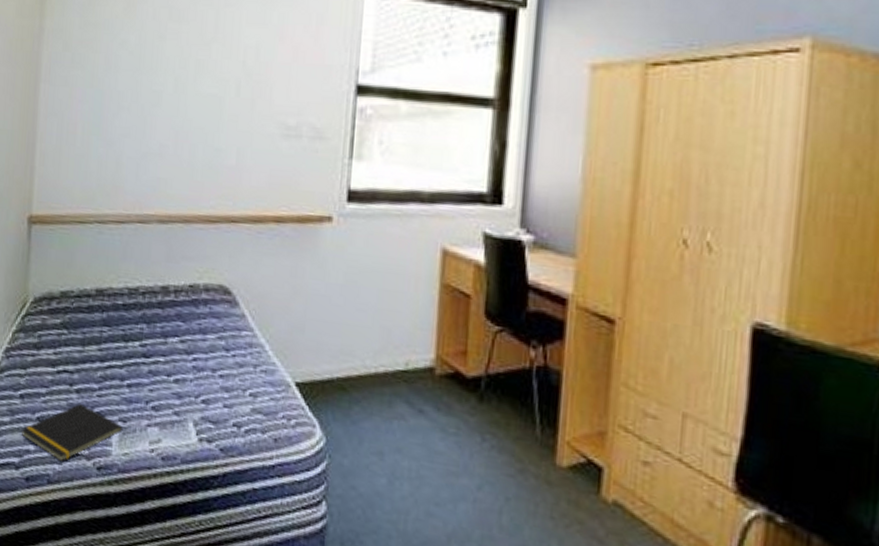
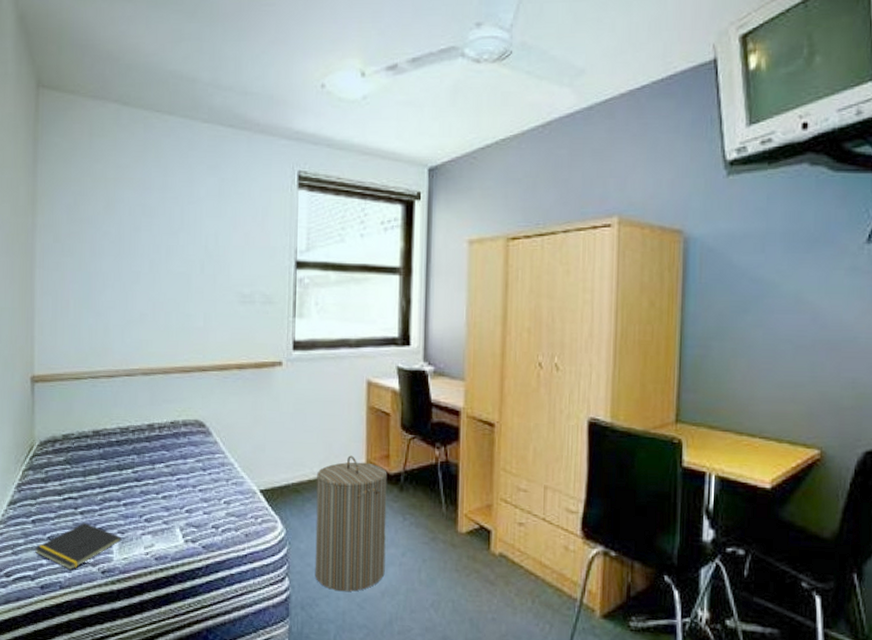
laundry hamper: none [360,347,463,530] -> present [315,455,387,592]

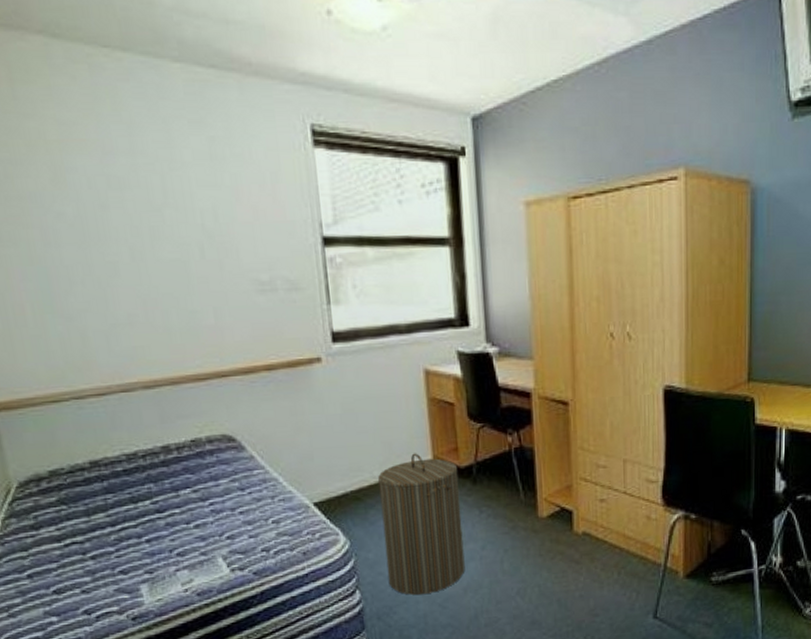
notepad: present [34,522,122,571] -> none [37,567,151,624]

